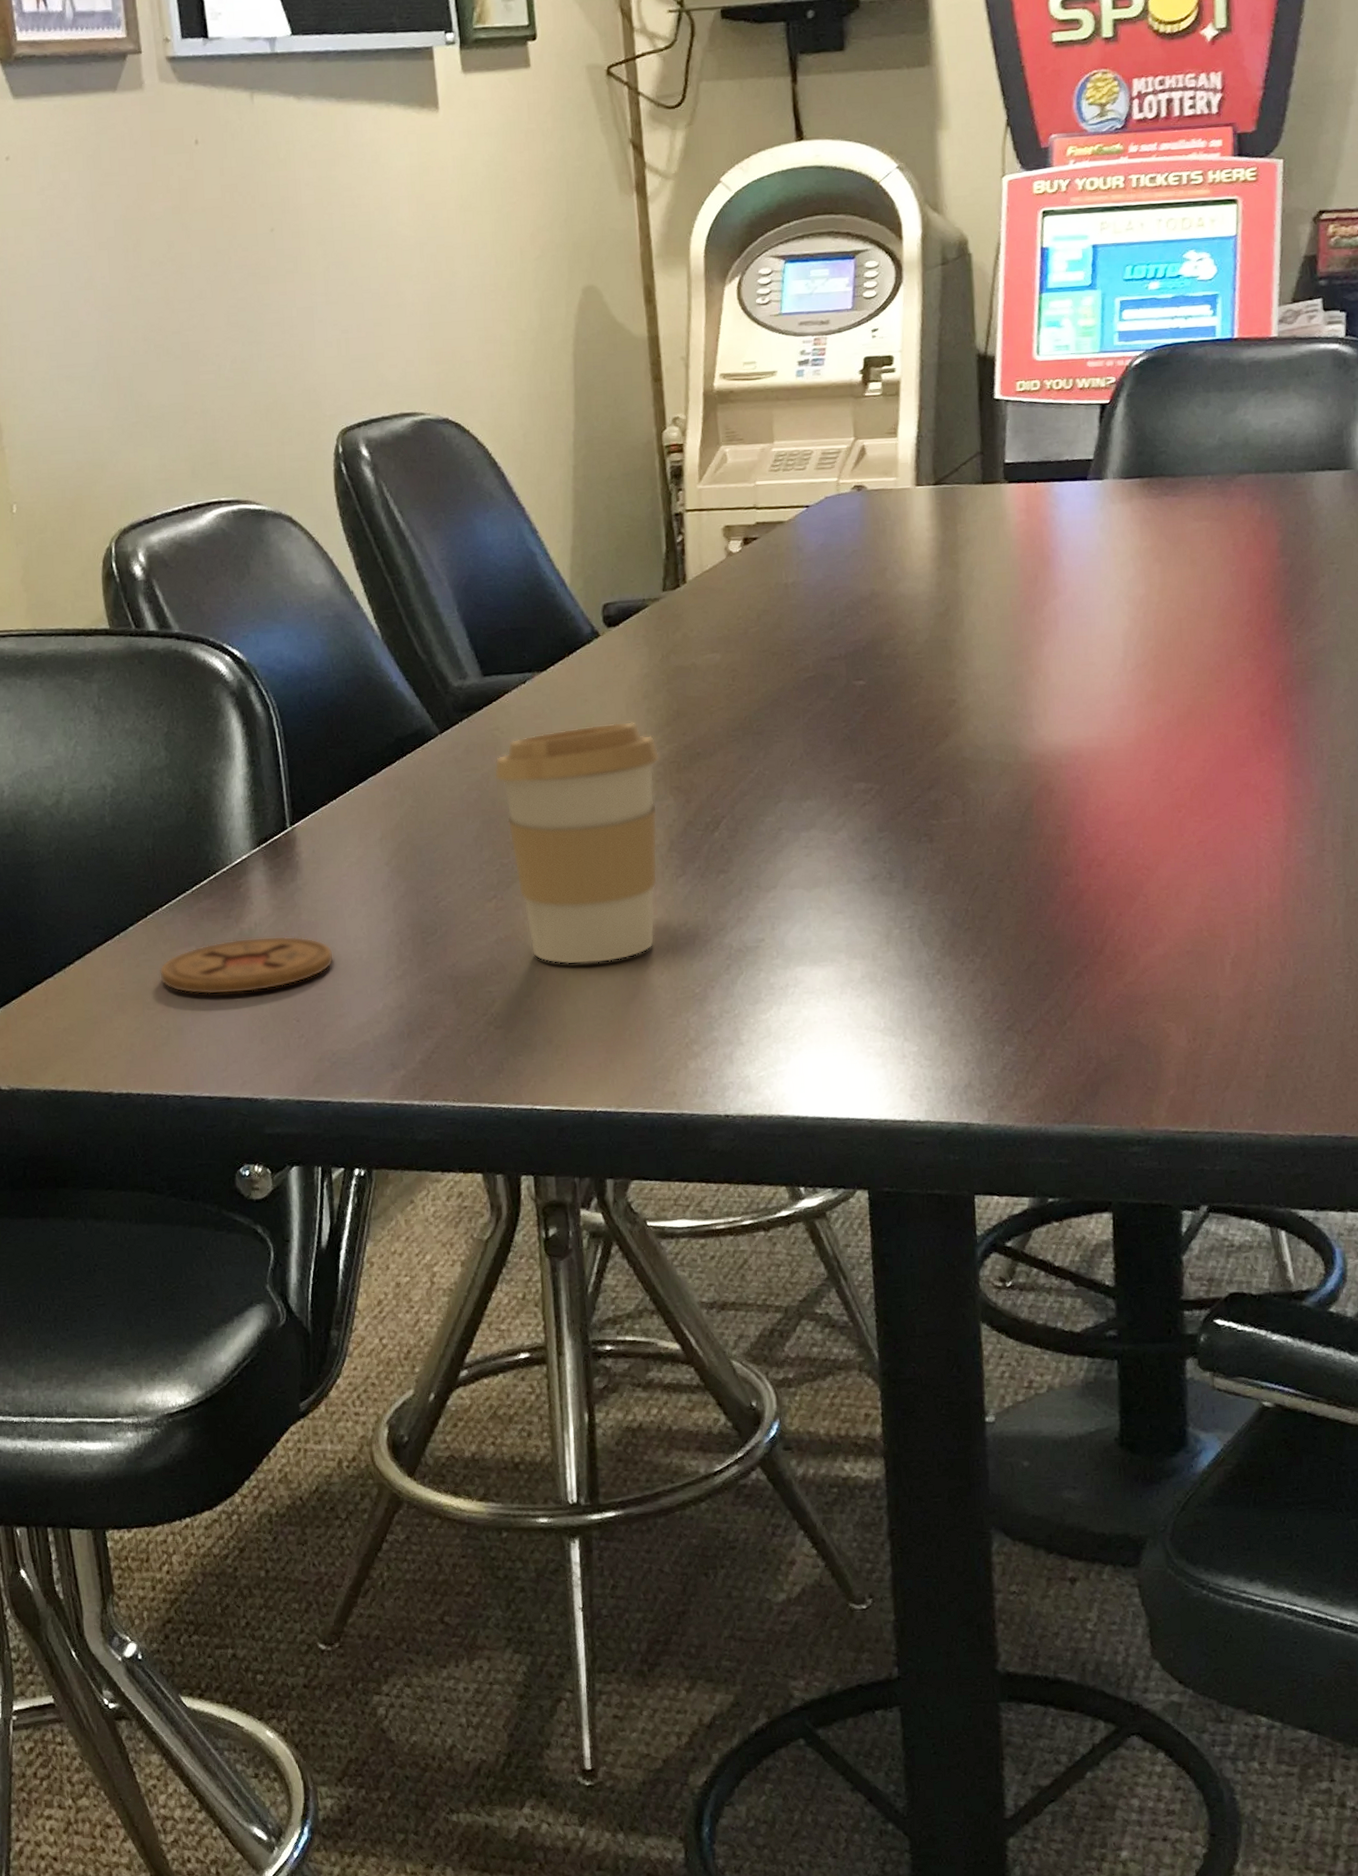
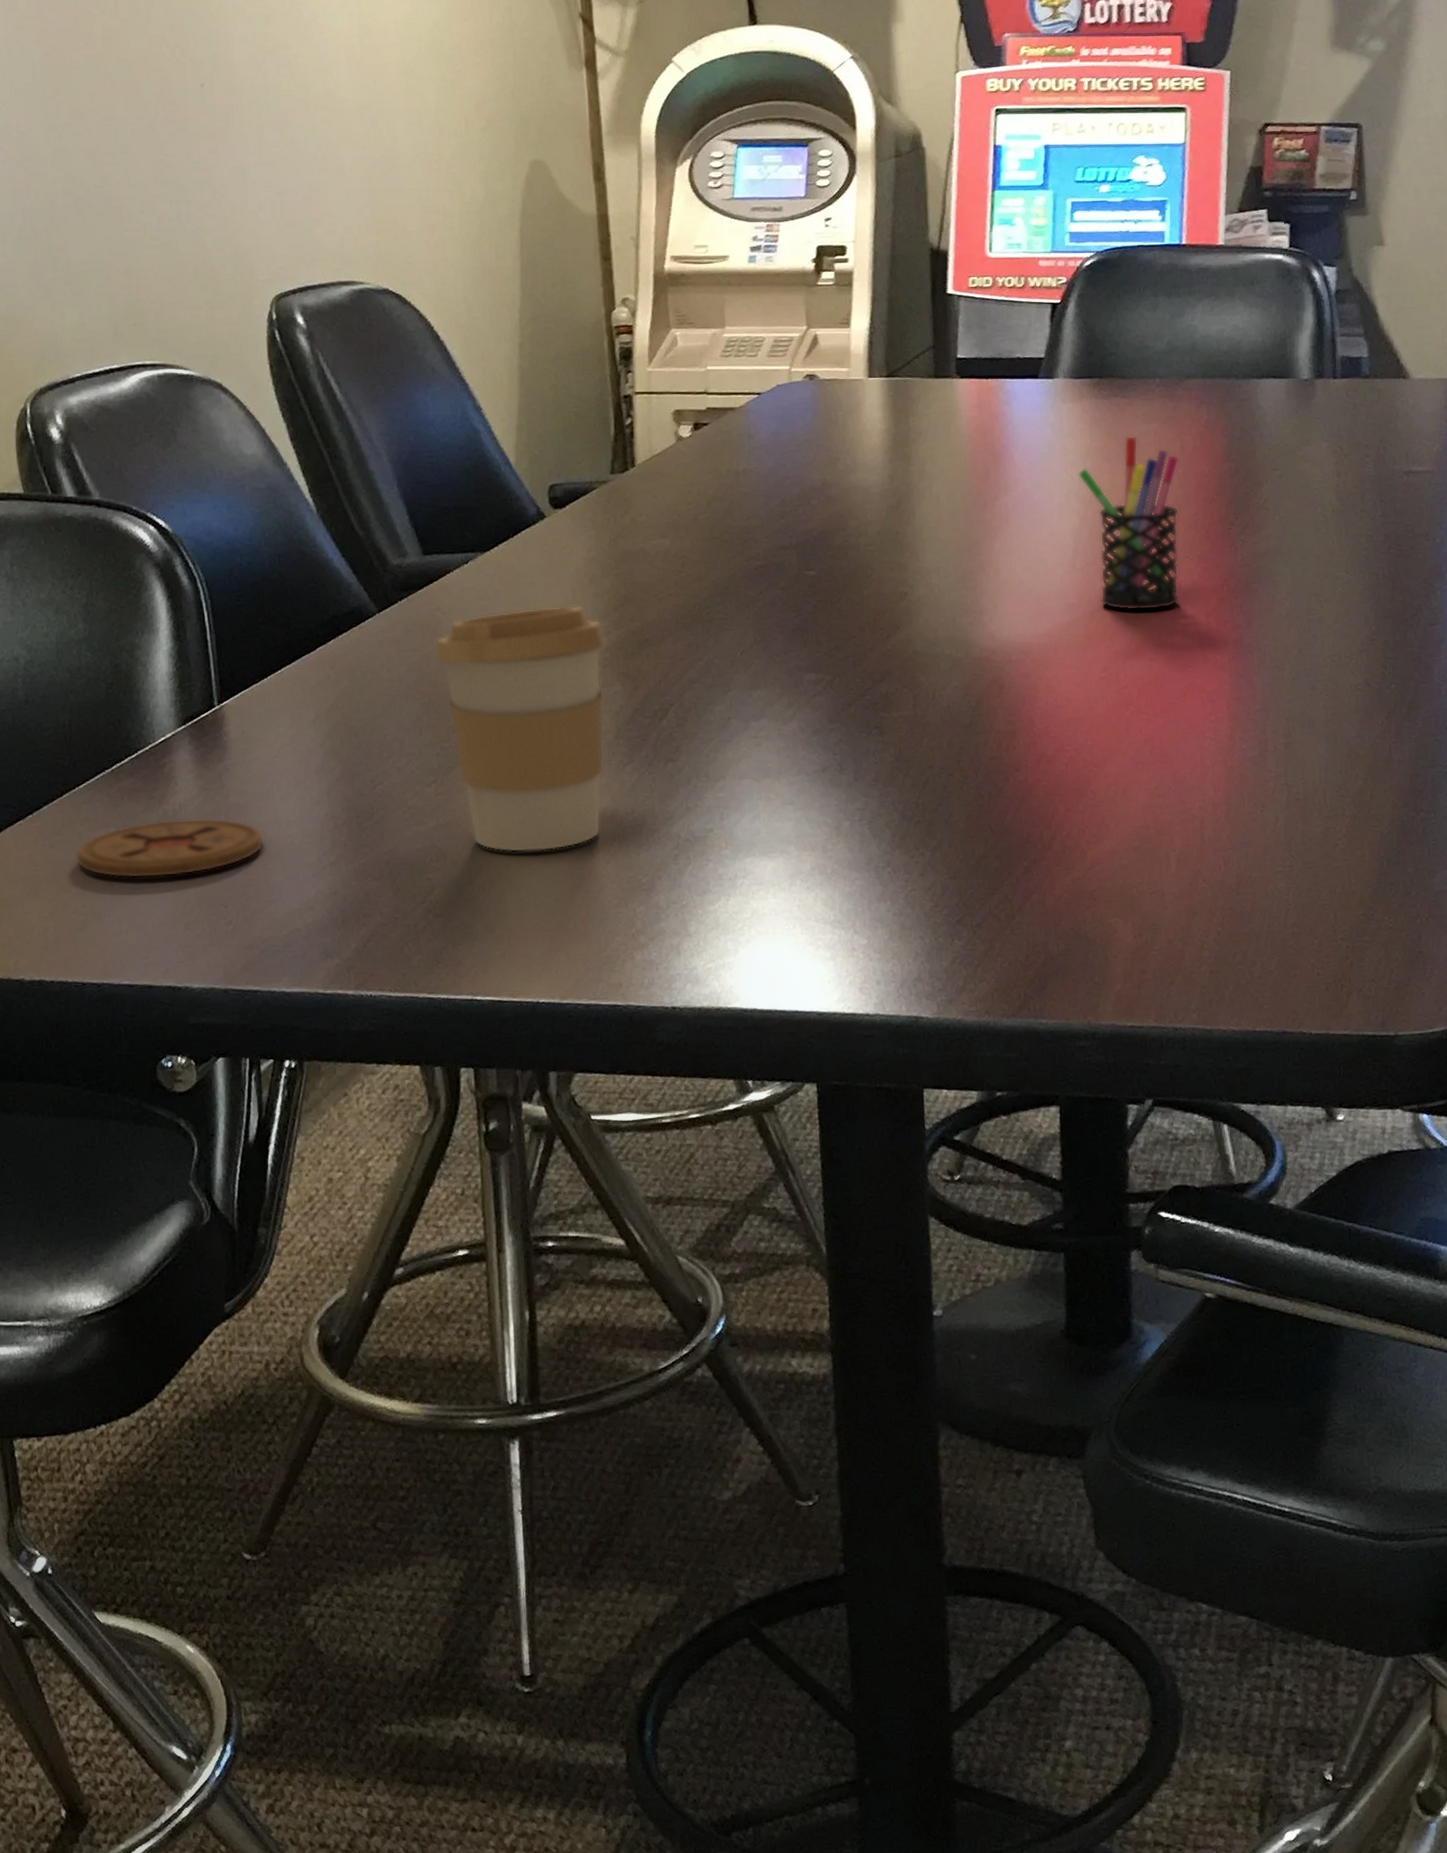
pen holder: none [1127,534,1233,712] -> present [1077,435,1179,611]

